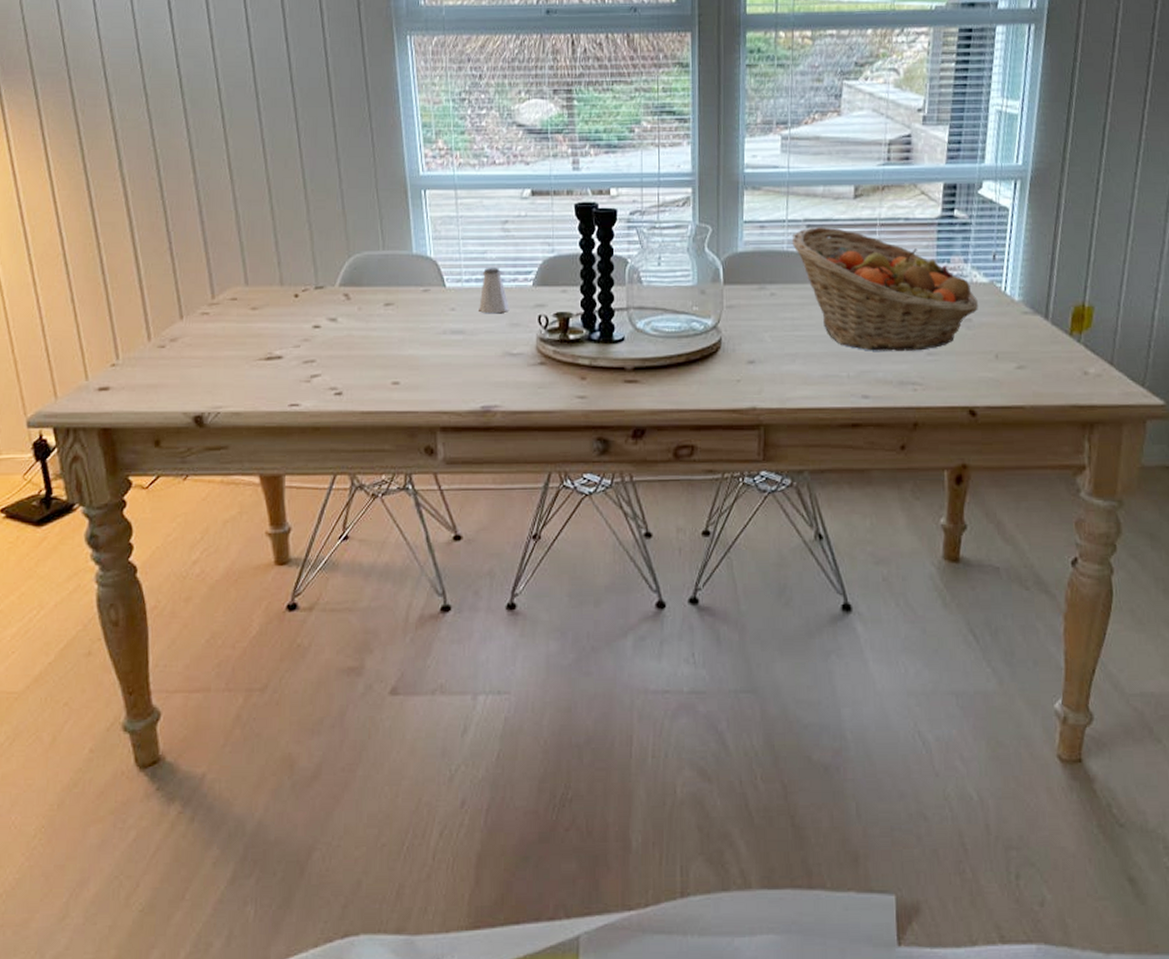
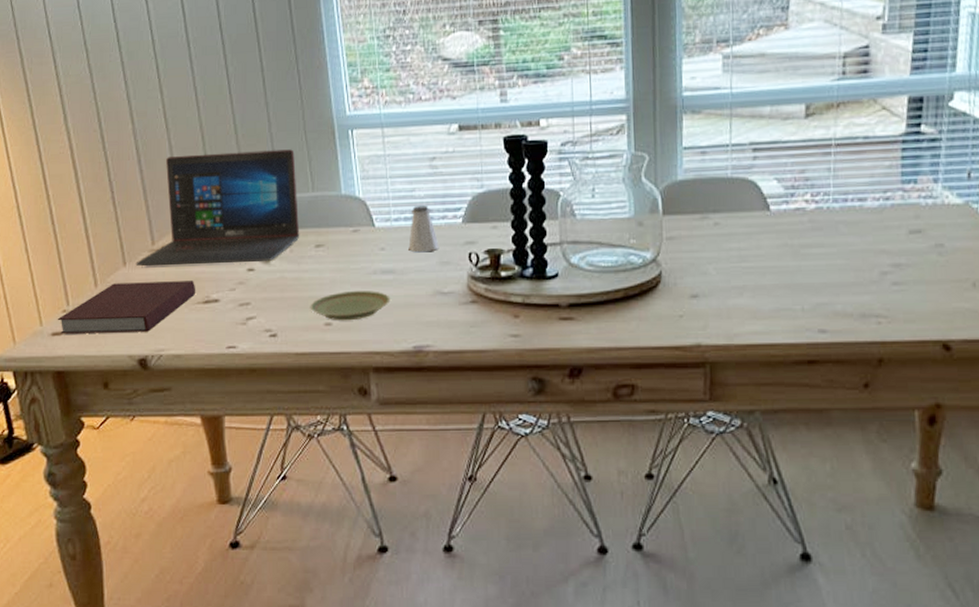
notebook: none [105,336,258,389] -> present [57,281,196,334]
laptop: none [193,207,369,321] -> present [135,149,300,267]
plate: none [377,350,460,380] -> present [310,291,391,321]
fruit basket: present [792,226,978,351] -> none [736,149,951,282]

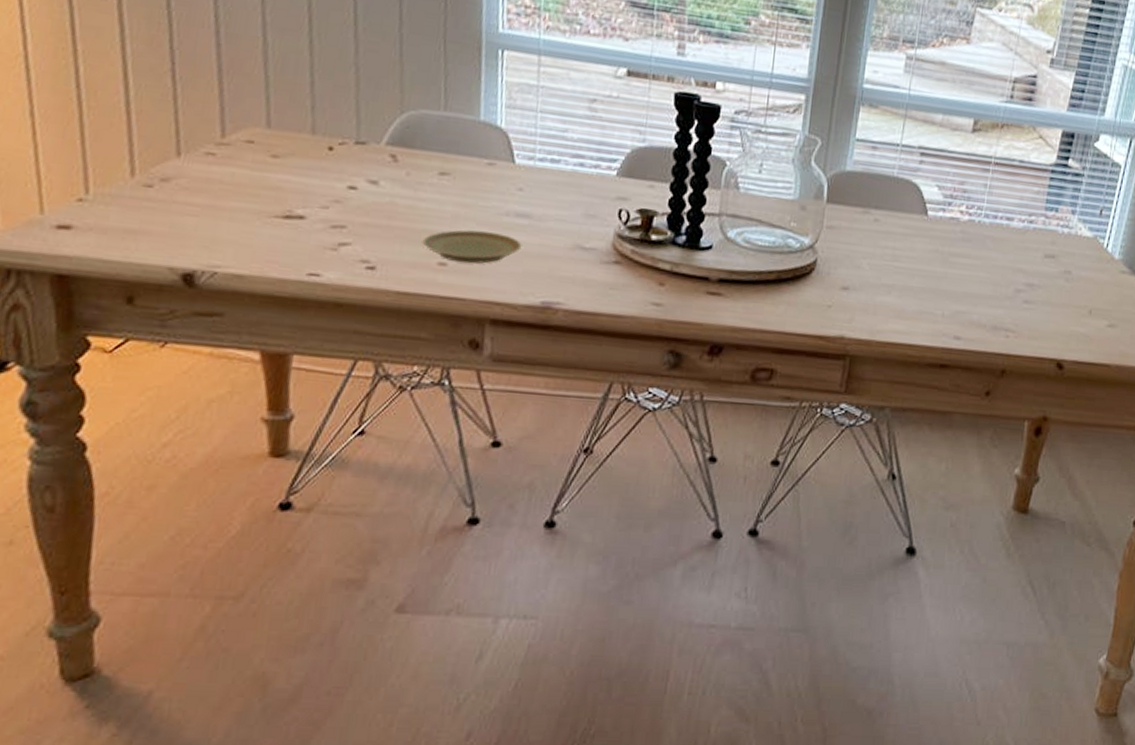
notebook: present [57,281,196,334] -> none [67,176,276,242]
laptop: present [135,149,300,267] -> none [194,35,428,182]
saltshaker: present [408,206,439,253] -> none [551,148,587,202]

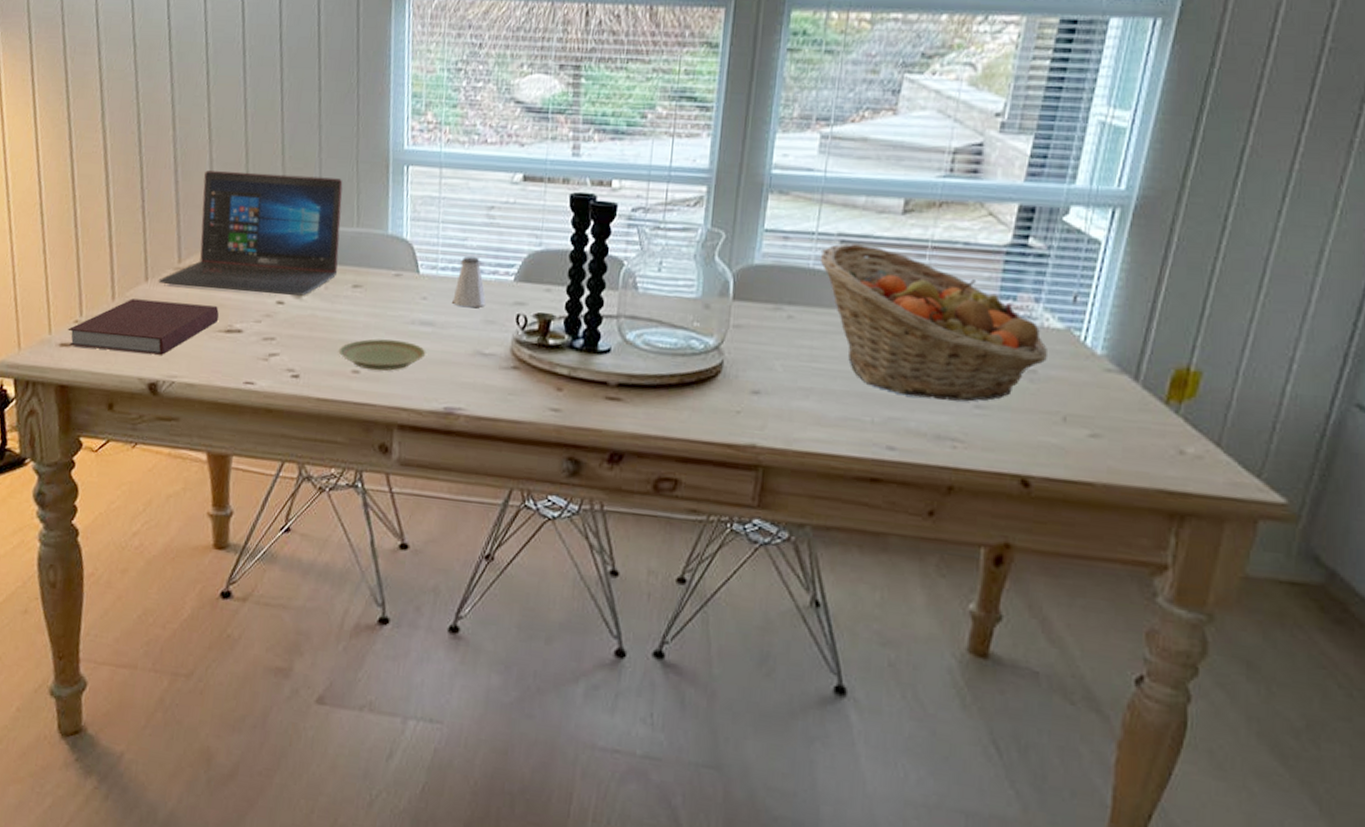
notebook: none [67,176,276,242] -> present [67,298,219,355]
laptop: none [194,35,428,182] -> present [158,170,343,296]
saltshaker: none [551,148,587,202] -> present [452,256,486,308]
fruit basket: none [903,155,1080,298] -> present [820,242,1047,402]

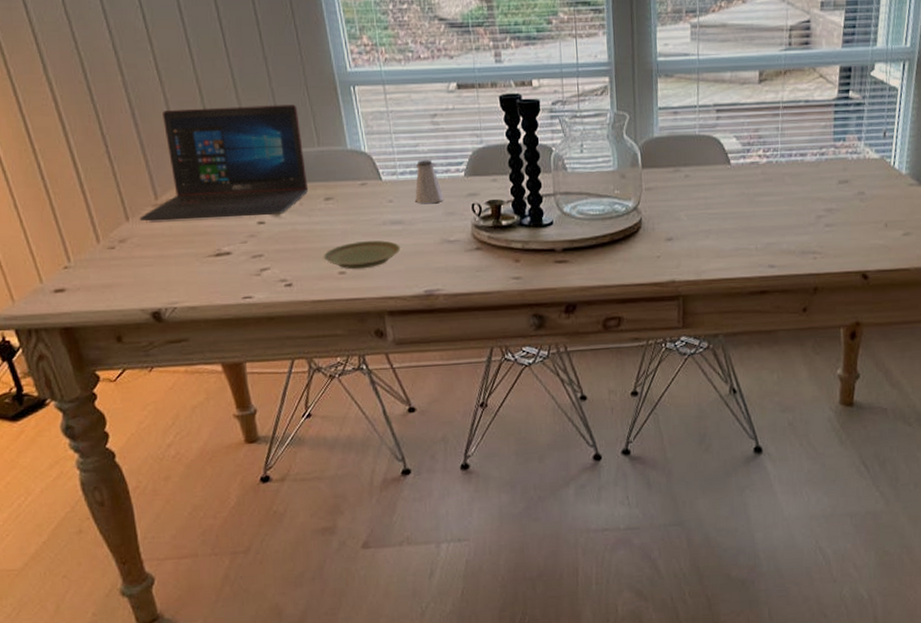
notebook: present [67,298,219,355] -> none [58,234,207,291]
fruit basket: present [820,242,1047,402] -> none [703,110,870,225]

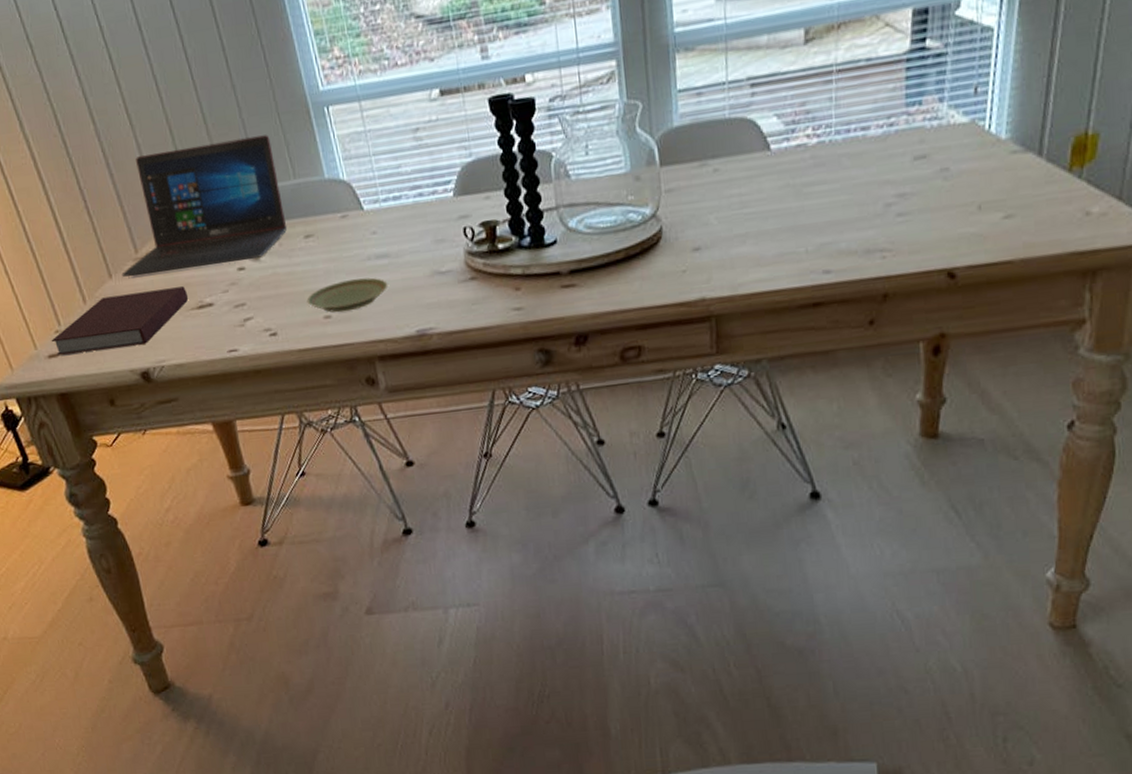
notebook: none [58,234,207,291] -> present [51,286,189,356]
saltshaker: present [415,160,444,205] -> none [399,181,433,234]

